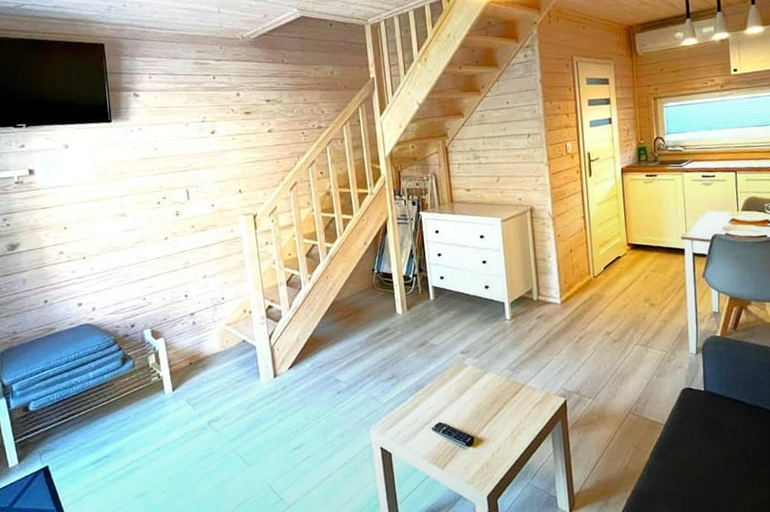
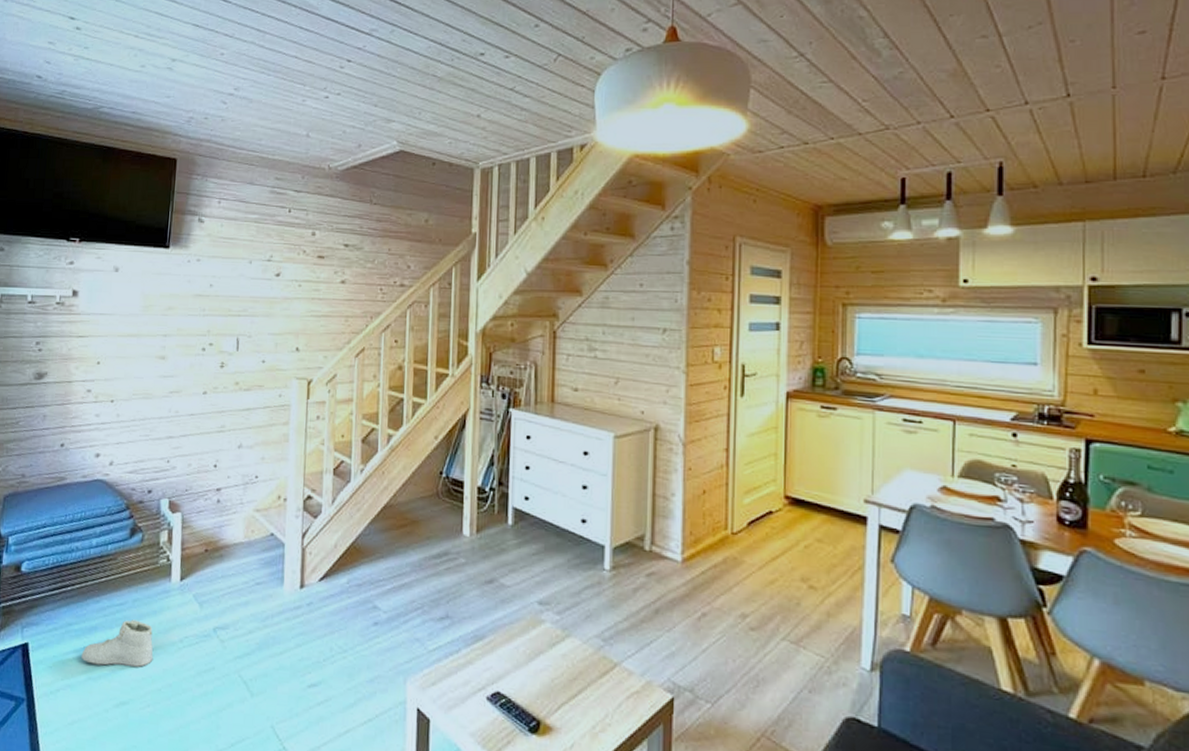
sneaker: none [97,429,161,471] -> present [81,619,153,667]

